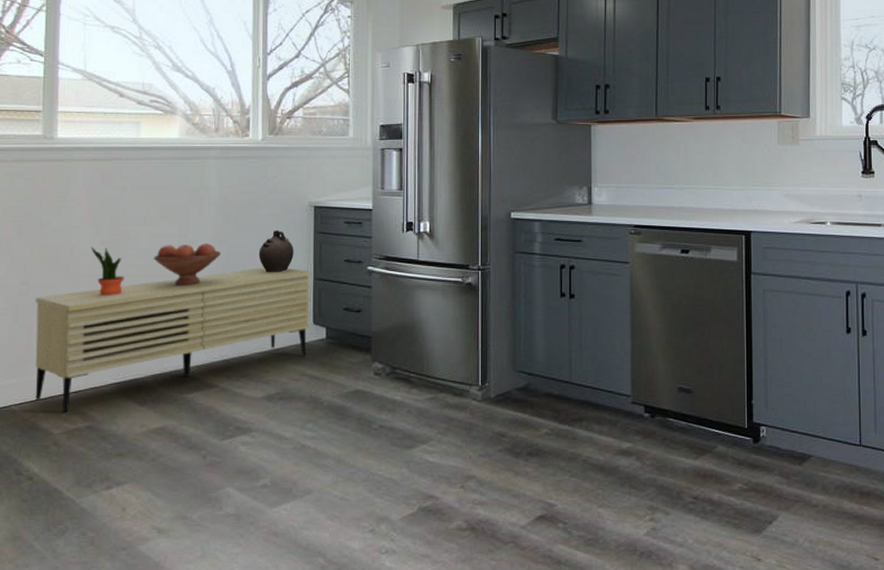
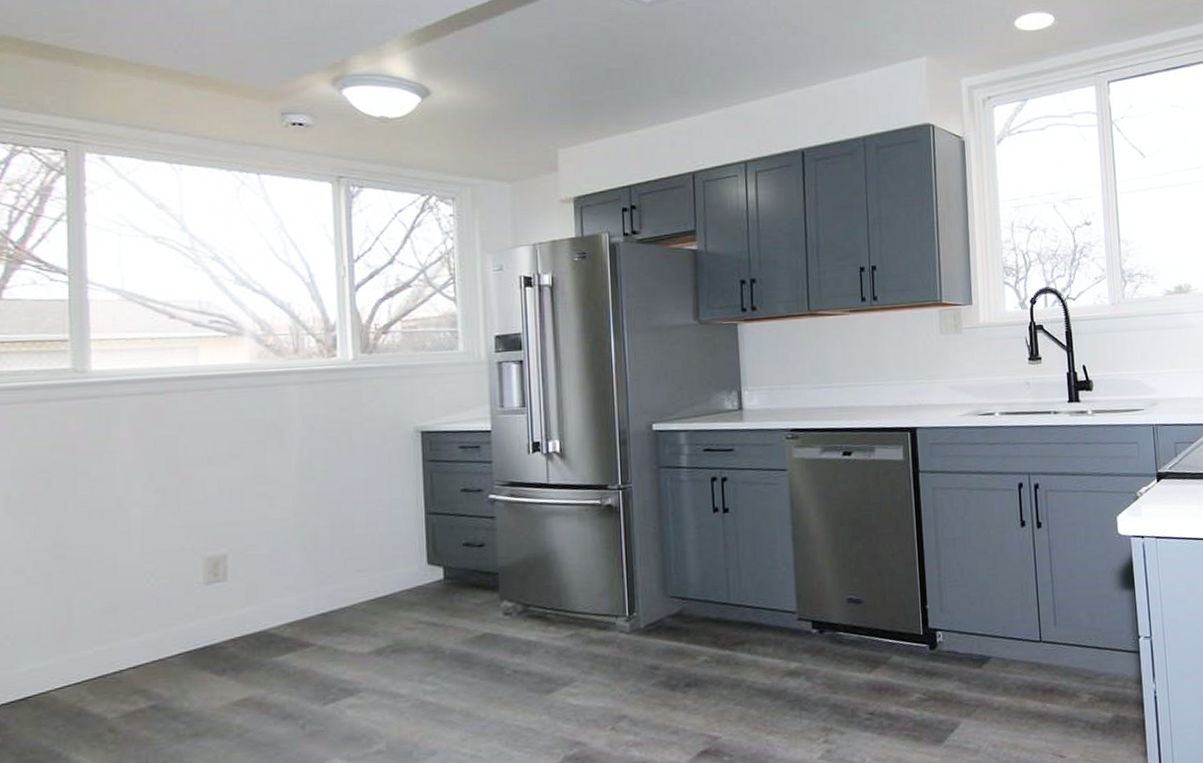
sideboard: present [35,267,312,413] -> none [74,503,425,694]
potted plant: present [91,247,124,296] -> none [143,496,189,552]
fruit bowl: present [153,243,221,286] -> none [224,482,309,534]
ceramic jug: present [258,229,294,273] -> none [356,460,400,511]

